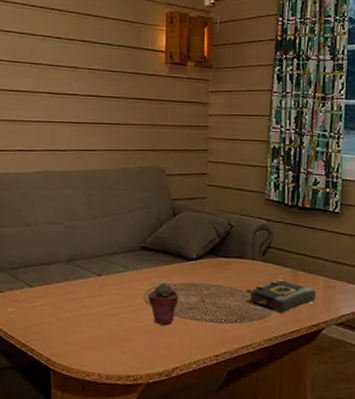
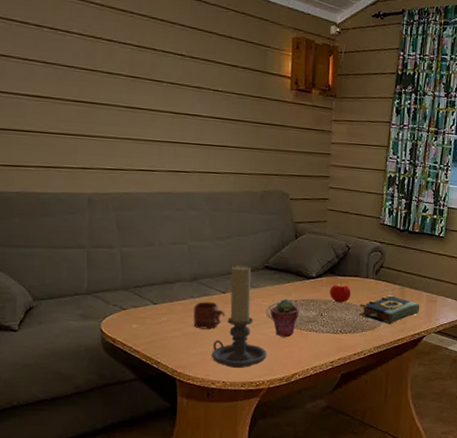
mug: none [68,284,102,315] -> present [193,301,226,329]
candle holder: none [87,245,145,359] -> present [212,264,267,368]
fruit: none [212,265,236,288] -> present [329,283,352,303]

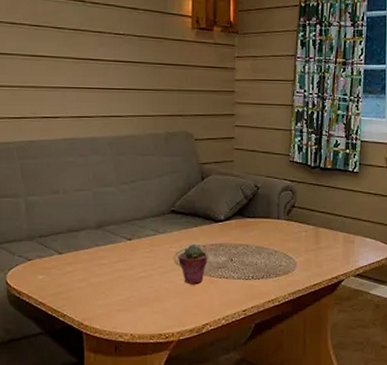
mug: present [193,301,226,329] -> none [99,249,133,278]
candle holder: present [212,264,267,368] -> none [119,209,176,319]
fruit: present [329,283,352,303] -> none [239,225,263,246]
book: present [358,294,420,325] -> none [271,236,337,269]

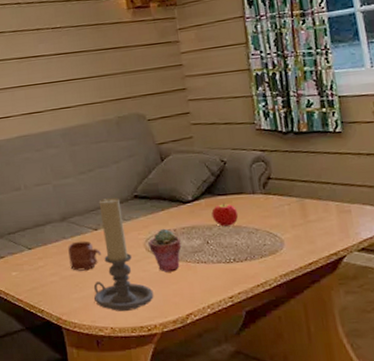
mug: none [99,249,133,278] -> present [68,240,102,271]
candle holder: none [119,209,176,319] -> present [93,197,154,311]
fruit: none [239,225,263,246] -> present [211,203,239,227]

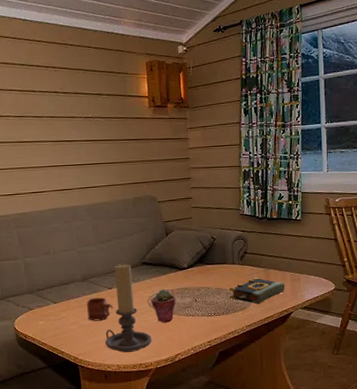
fruit: present [211,203,239,227] -> none [201,271,221,289]
book: none [251,209,331,246] -> present [229,277,285,305]

